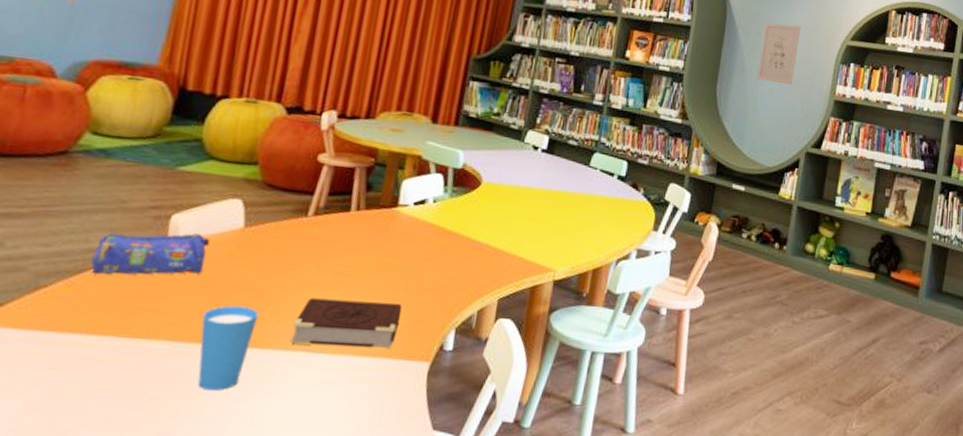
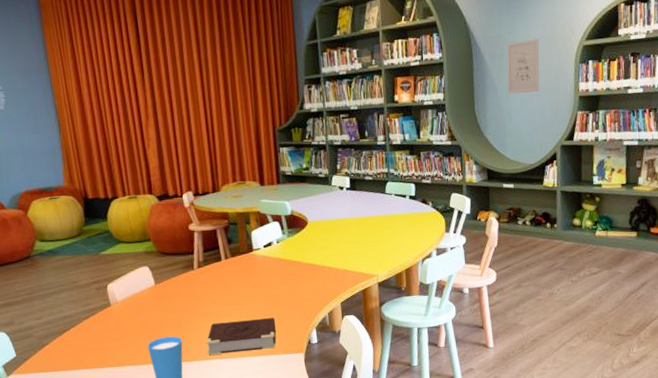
pencil case: present [91,232,210,275] -> none [68,293,138,332]

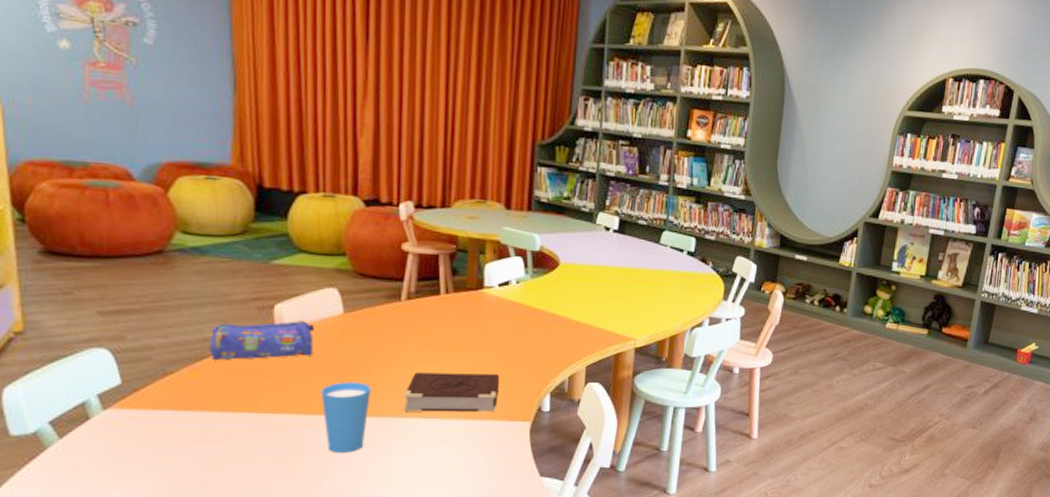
pencil case: none [68,293,138,332] -> present [209,319,314,361]
wall art: present [506,38,540,94] -> none [816,96,859,158]

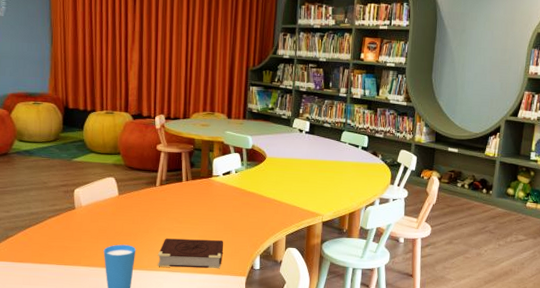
pencil case: present [209,319,314,361] -> none [34,200,99,228]

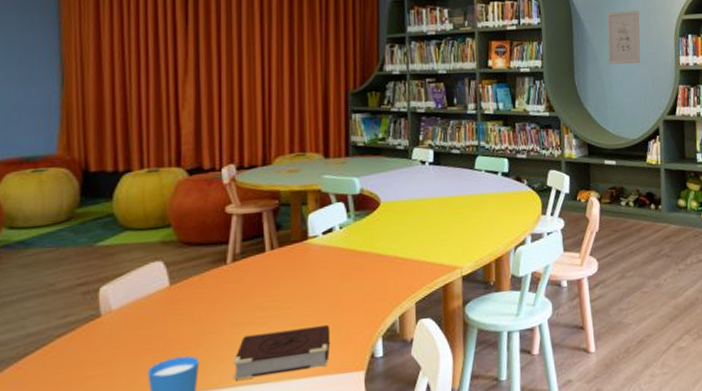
wall art: none [464,20,499,69] -> present [607,10,641,64]

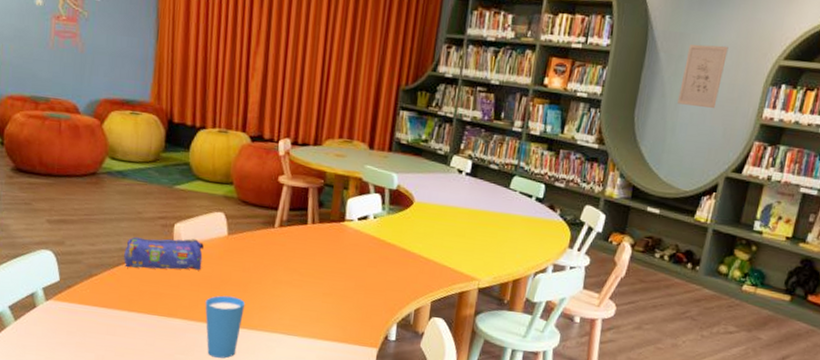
pencil case: none [32,298,140,356] -> present [124,237,204,271]
book: present [232,325,331,380] -> none [269,293,354,336]

